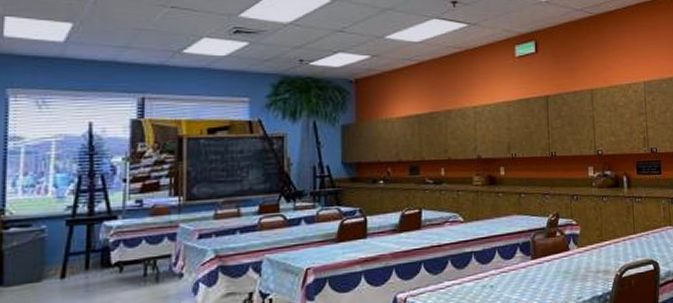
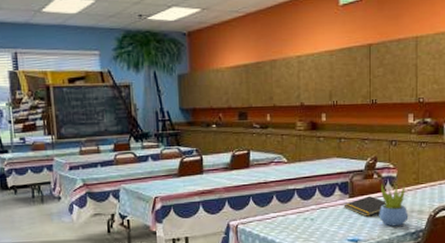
notepad: none [525,256,571,280] -> present [343,195,386,217]
succulent plant: none [563,242,595,290] -> present [379,184,409,226]

